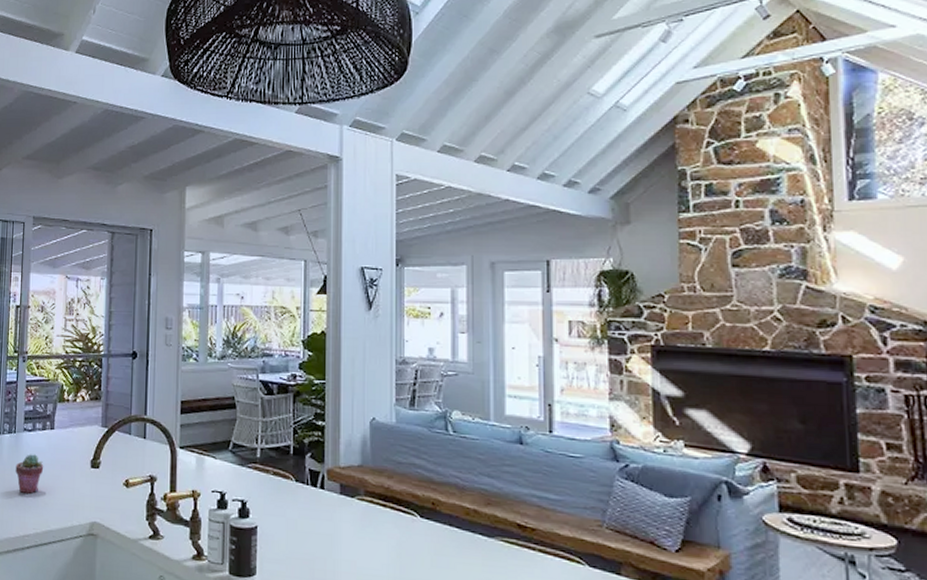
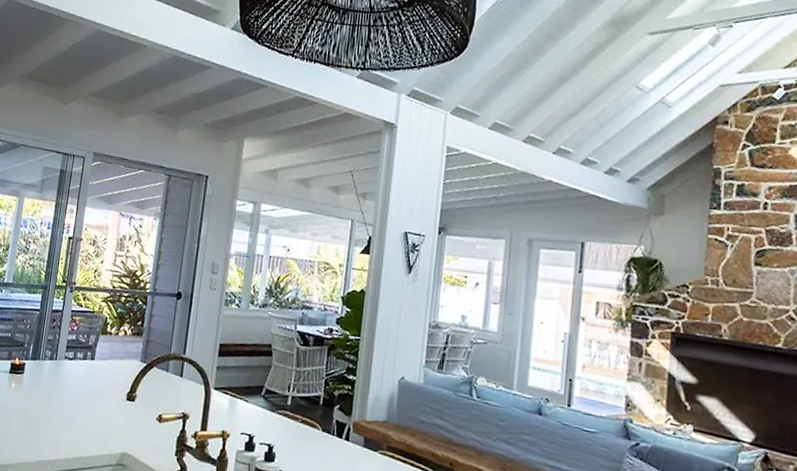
potted succulent: present [15,454,44,494] -> none [52,381,81,420]

